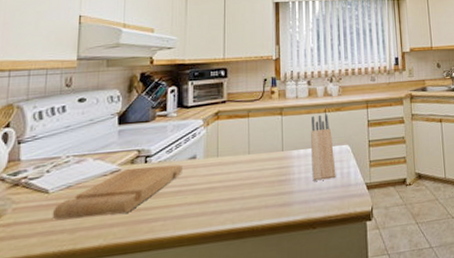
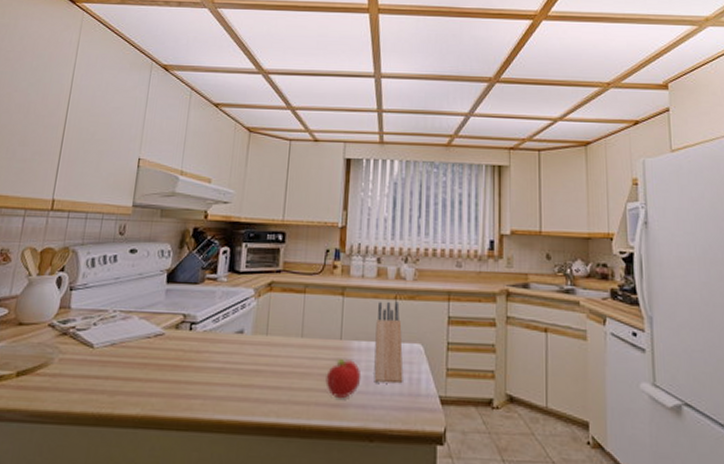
cutting board: present [52,164,182,220] -> none [94,333,228,383]
fruit: none [272,166,302,200] -> present [325,359,362,399]

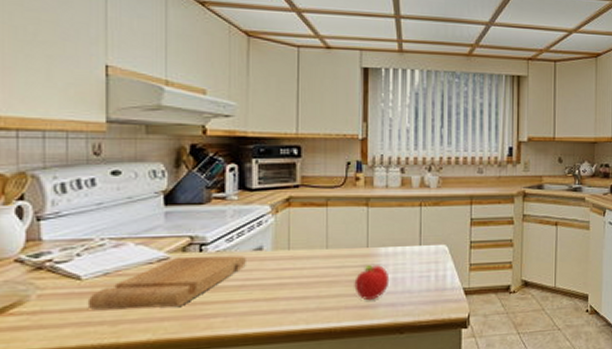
cutting board: none [94,333,228,383] -> present [87,256,246,310]
knife block: present [374,301,403,384] -> none [402,208,430,283]

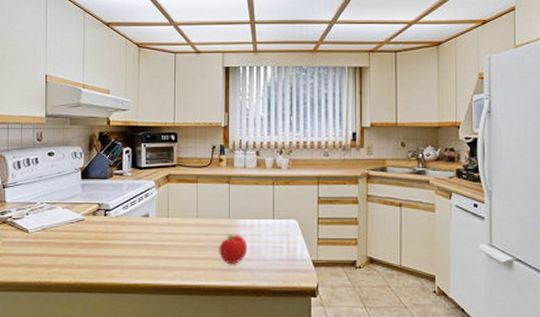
cutting board: present [87,256,246,310] -> none [32,219,137,258]

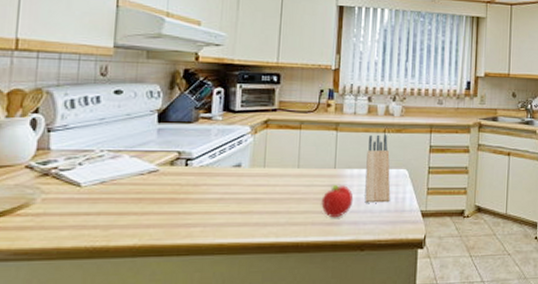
knife block: none [258,186,282,252] -> present [364,134,391,203]

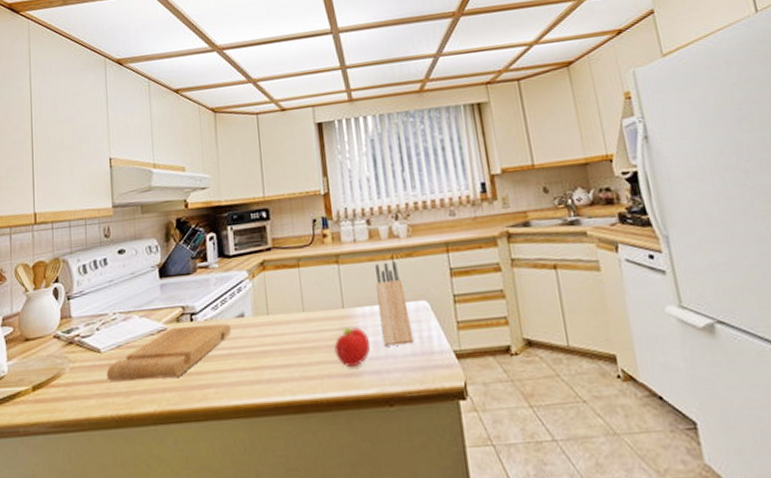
cutting board: none [84,169,226,215] -> present [106,323,231,381]

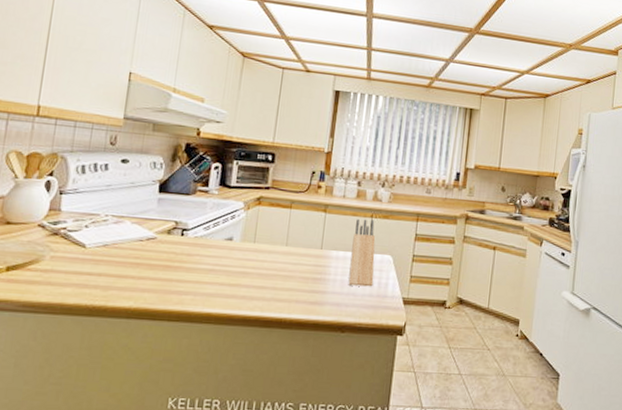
cutting board: present [106,323,231,381] -> none [87,238,218,281]
fruit: present [334,327,371,368] -> none [306,265,338,298]

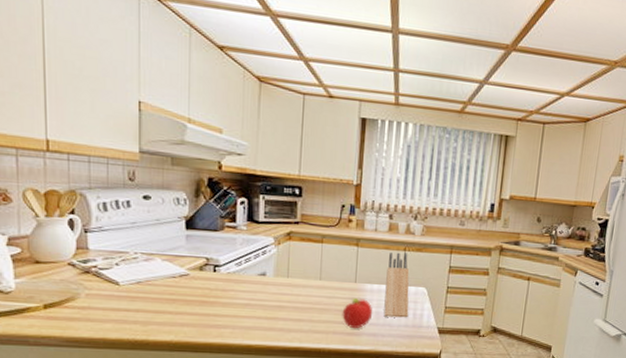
fruit: none [306,265,338,298] -> present [342,298,373,329]

